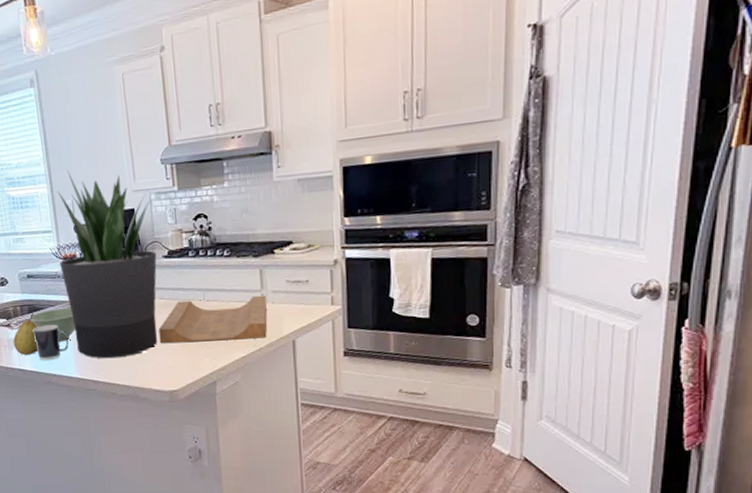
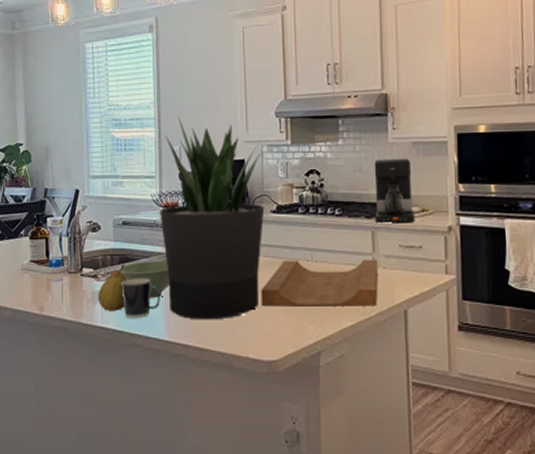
coffee maker: none [260,195,302,262] -> present [374,158,415,224]

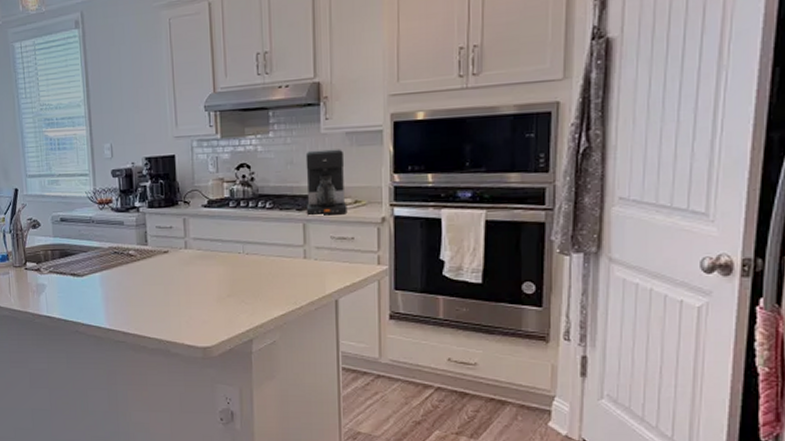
fruit: present [97,264,128,311] -> none [41,258,69,301]
bowl: present [117,261,170,299] -> none [58,255,108,290]
mug: present [121,278,160,319] -> none [63,271,100,309]
planter: present [160,116,265,320] -> none [95,113,196,310]
cutting board: present [261,259,378,307] -> none [194,250,309,297]

